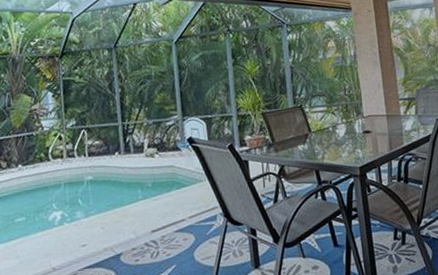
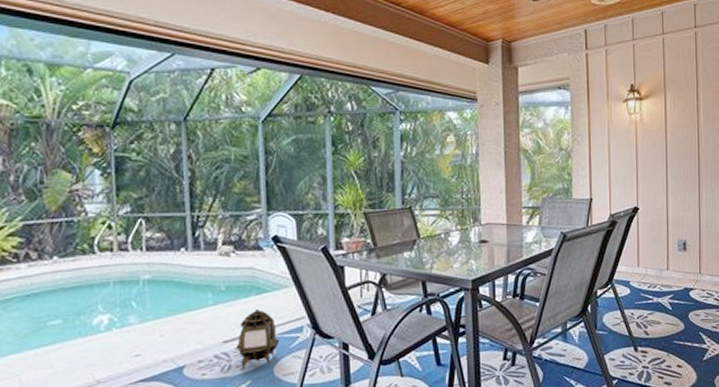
lantern: none [162,202,198,256] -> present [236,310,280,370]

